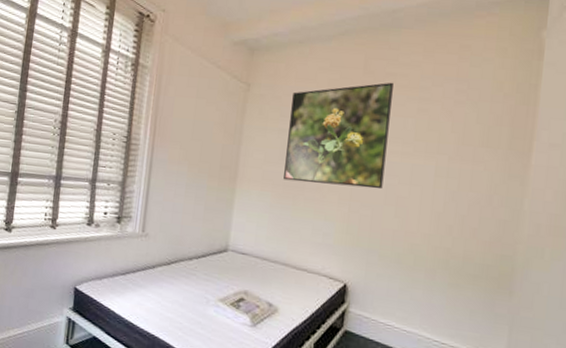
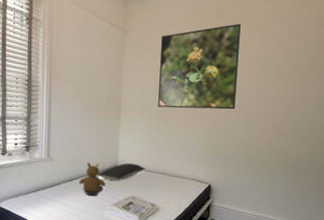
bear: none [178,242,212,286] -> present [79,162,106,196]
pillow: none [201,247,264,270] -> present [96,163,146,182]

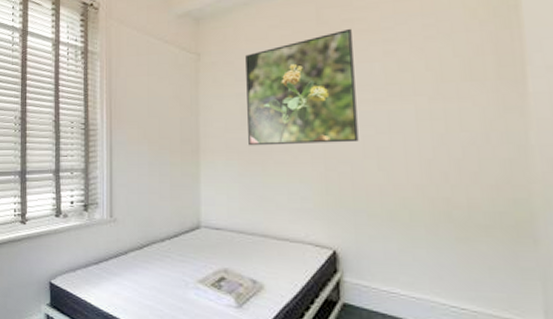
bear: present [79,162,106,196] -> none [151,223,186,269]
pillow: present [96,163,146,182] -> none [173,222,240,249]

